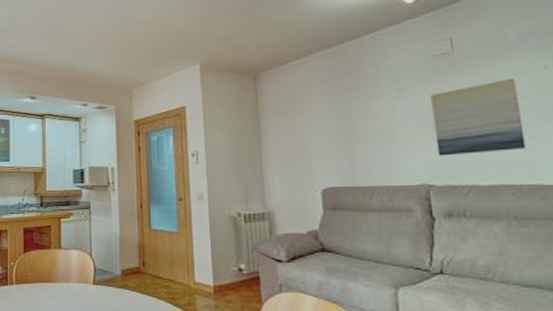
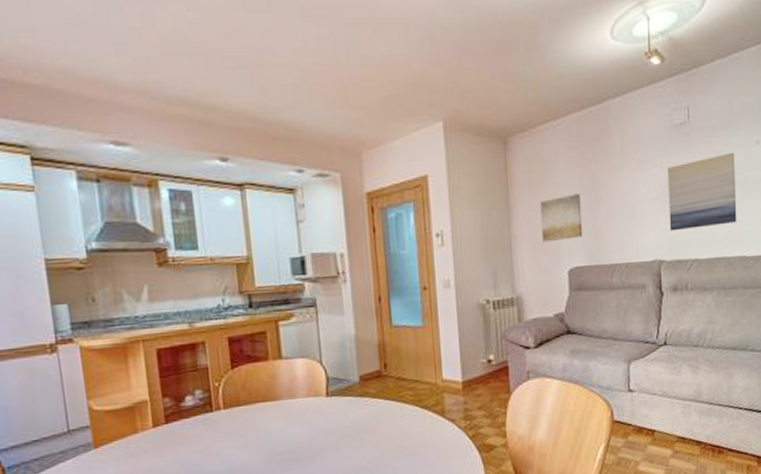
wall art: none [291,119,337,164] -> present [541,193,583,243]

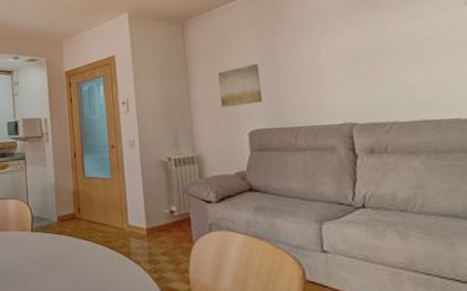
wall art: present [668,152,737,231] -> none [354,15,446,95]

